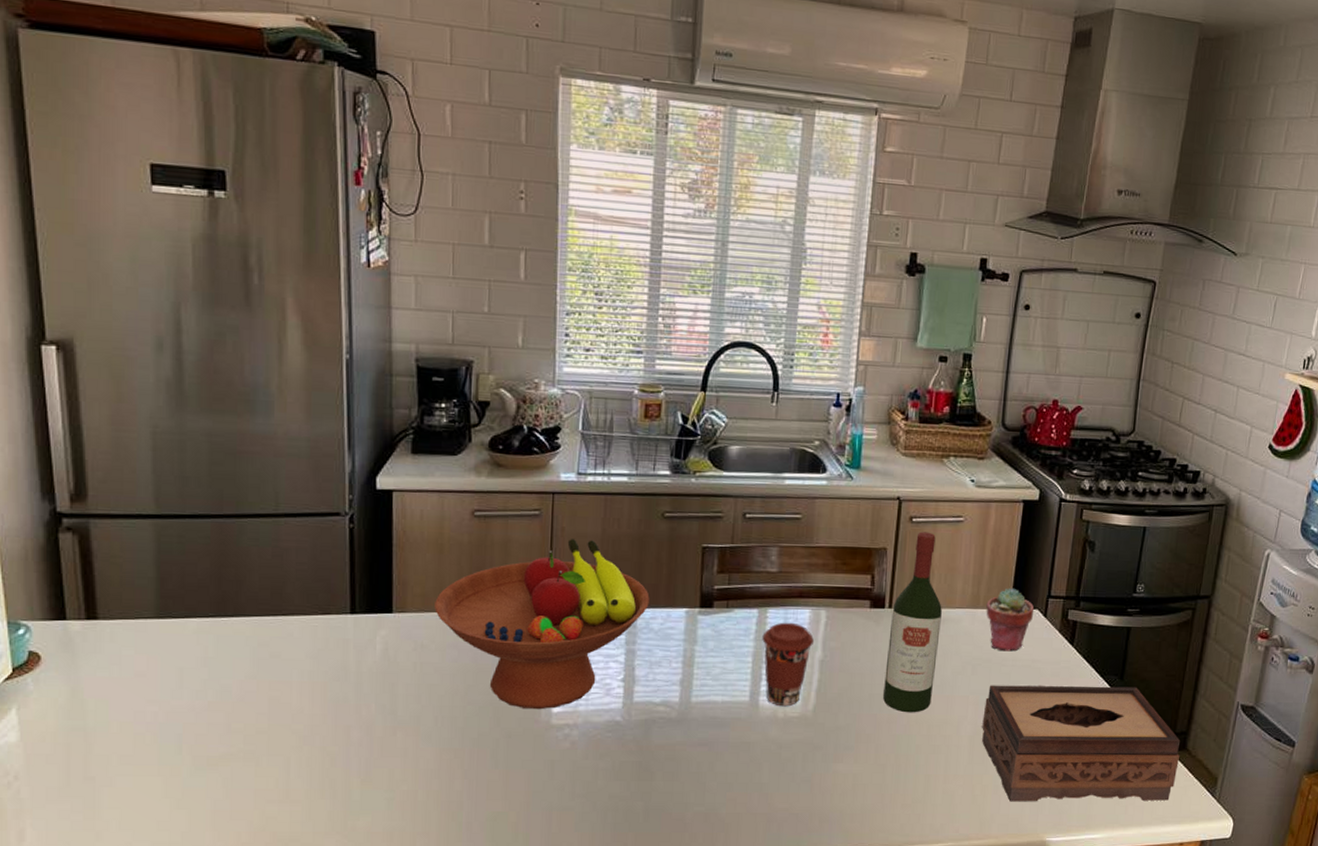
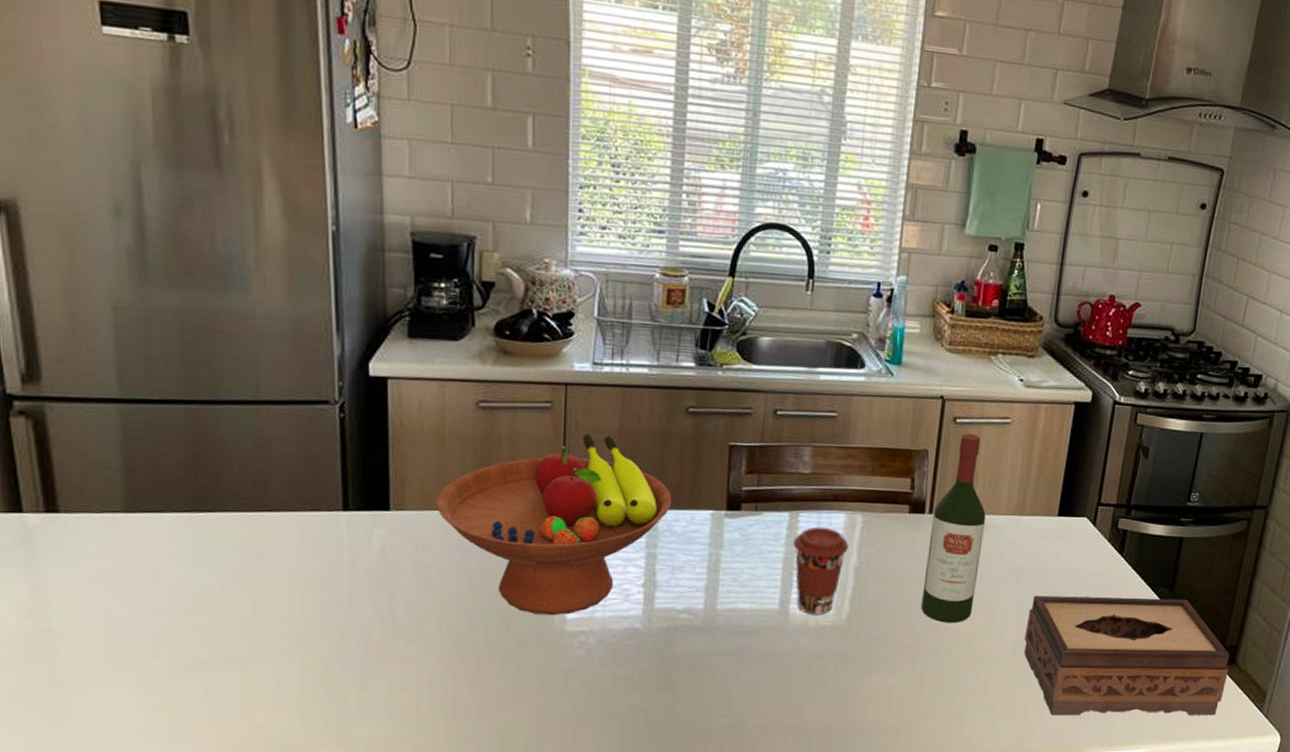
potted succulent: present [986,588,1035,652] -> none [1032,494,1083,561]

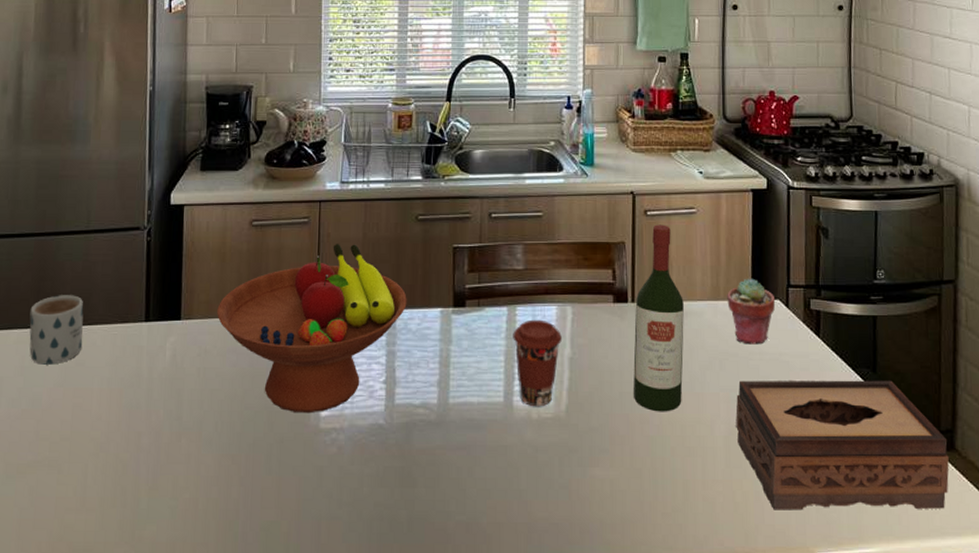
mug: none [186,475,262,555] -> present [29,295,84,365]
potted succulent: none [1032,494,1083,561] -> present [727,278,776,345]

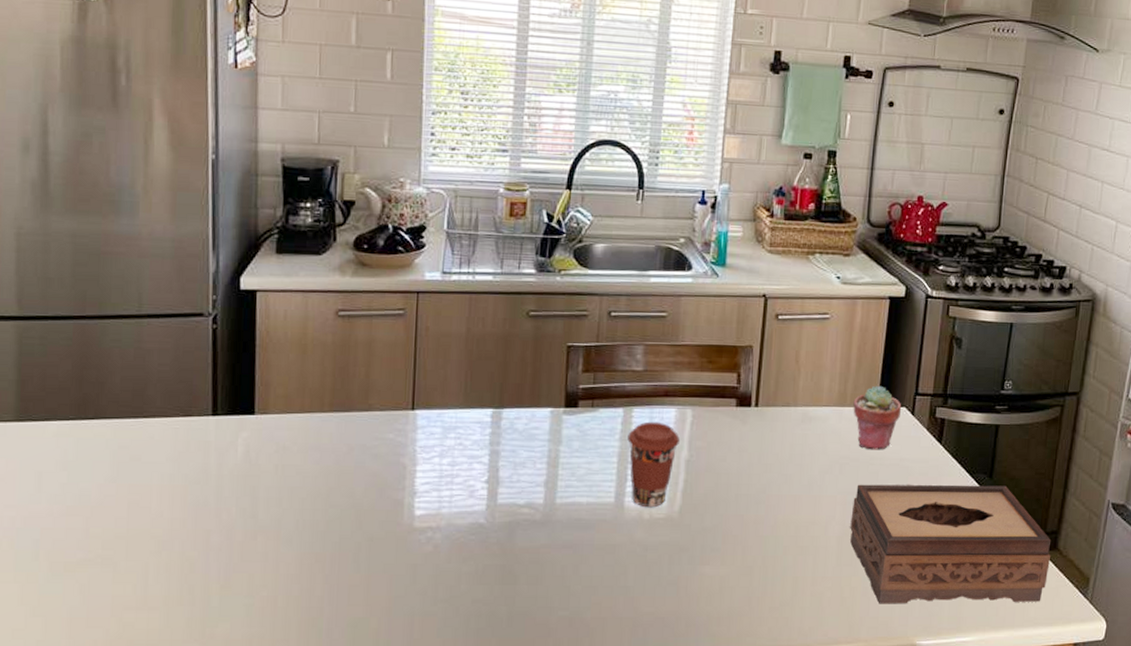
mug: present [29,295,84,365] -> none [71,385,138,459]
fruit bowl: present [217,244,407,414] -> none [297,338,514,512]
wine bottle: present [633,224,684,412] -> none [750,329,809,514]

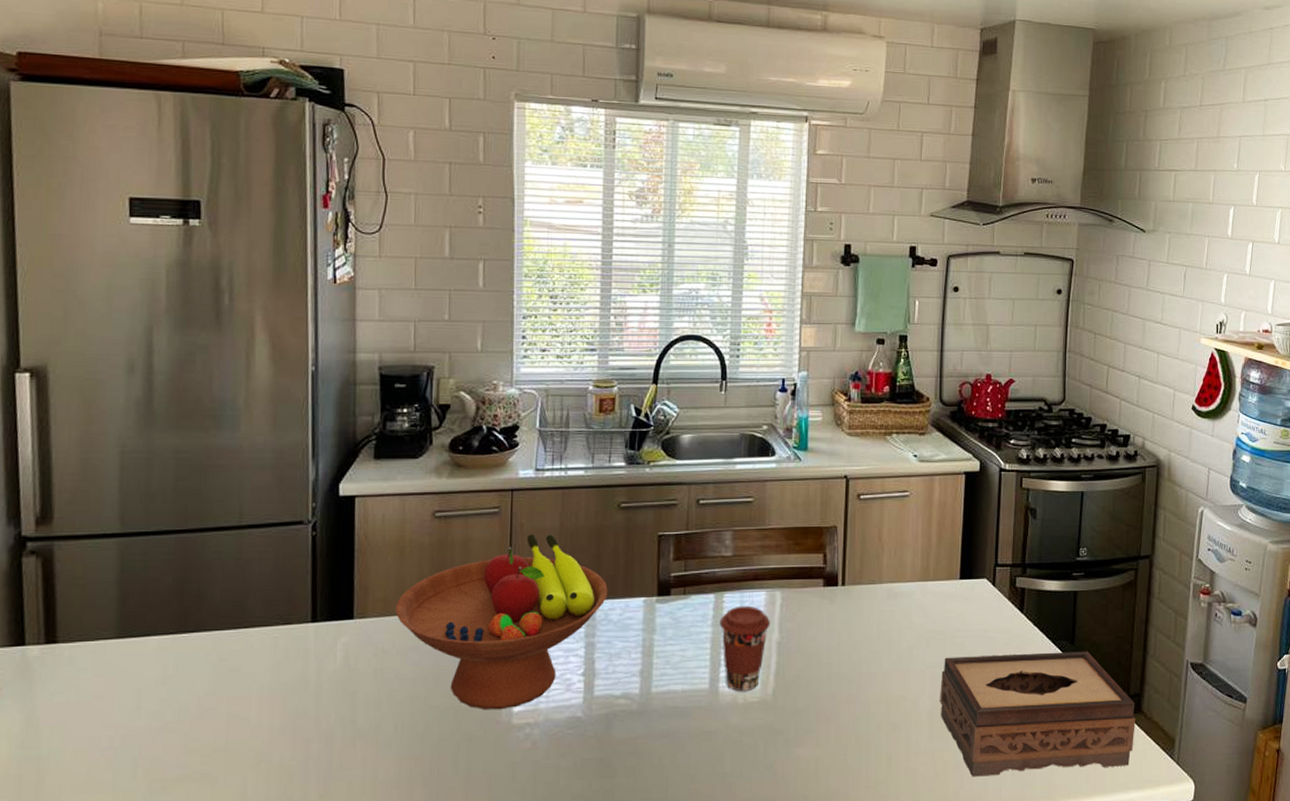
fruit bowl: none [297,338,514,512] -> present [395,534,608,710]
potted succulent: present [853,385,902,450] -> none [936,558,983,623]

